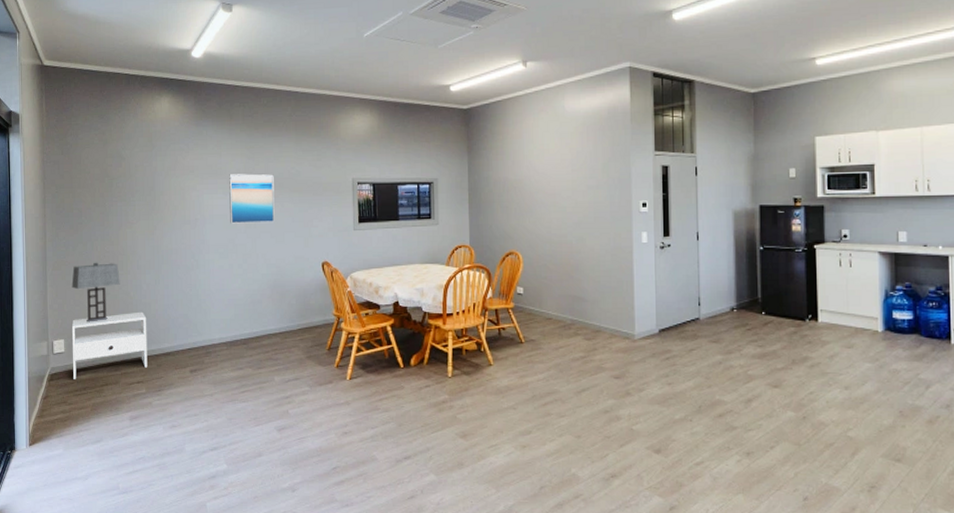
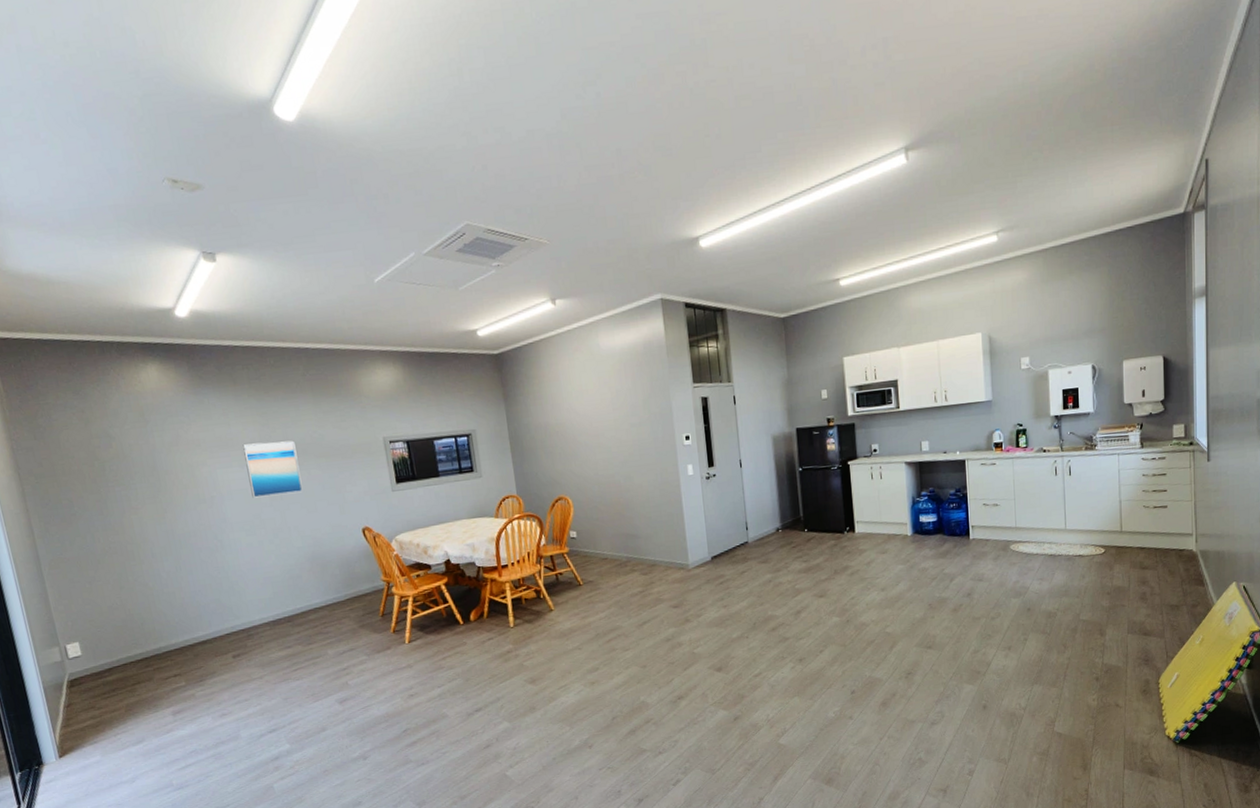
table lamp: present [71,262,120,323] -> none [74,554,135,621]
nightstand: present [72,311,148,379] -> none [84,602,183,682]

